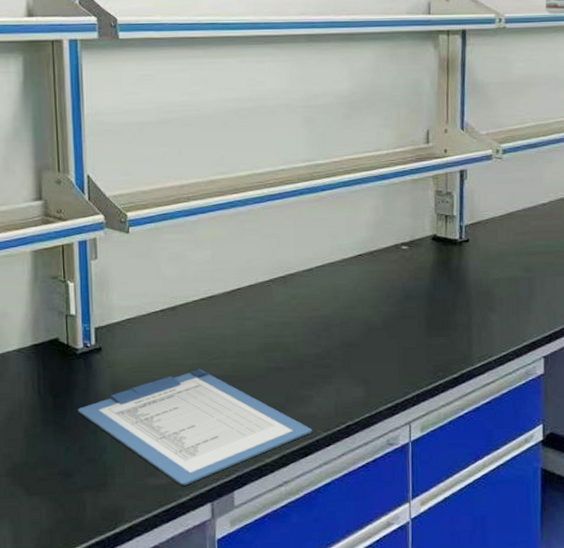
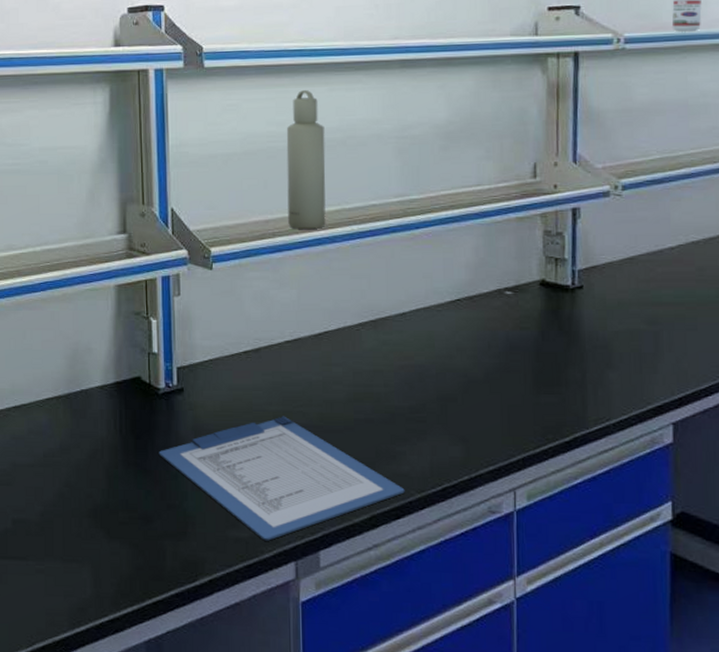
bottle: none [199,62,238,193] -> present [286,90,326,229]

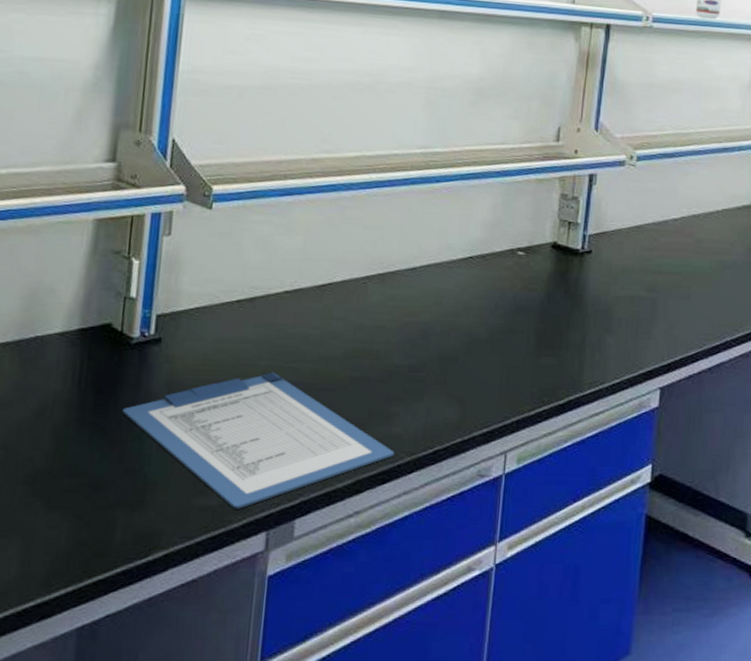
bottle: present [286,90,326,229] -> none [303,28,354,174]

